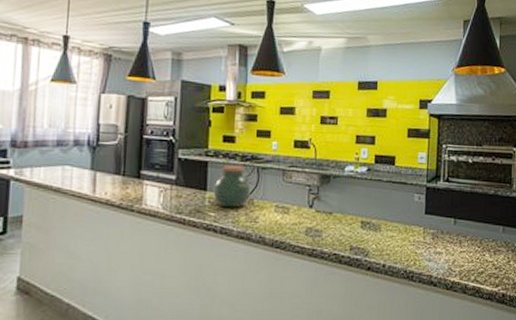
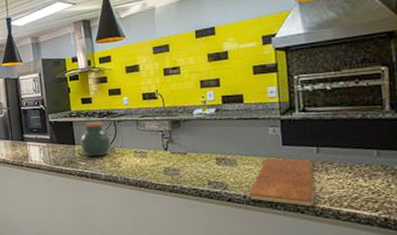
chopping board: none [388,226,449,279] -> present [249,157,314,206]

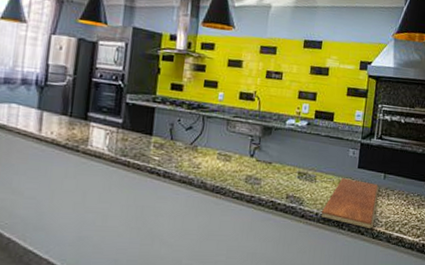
jar: present [80,122,111,157] -> none [158,112,196,154]

